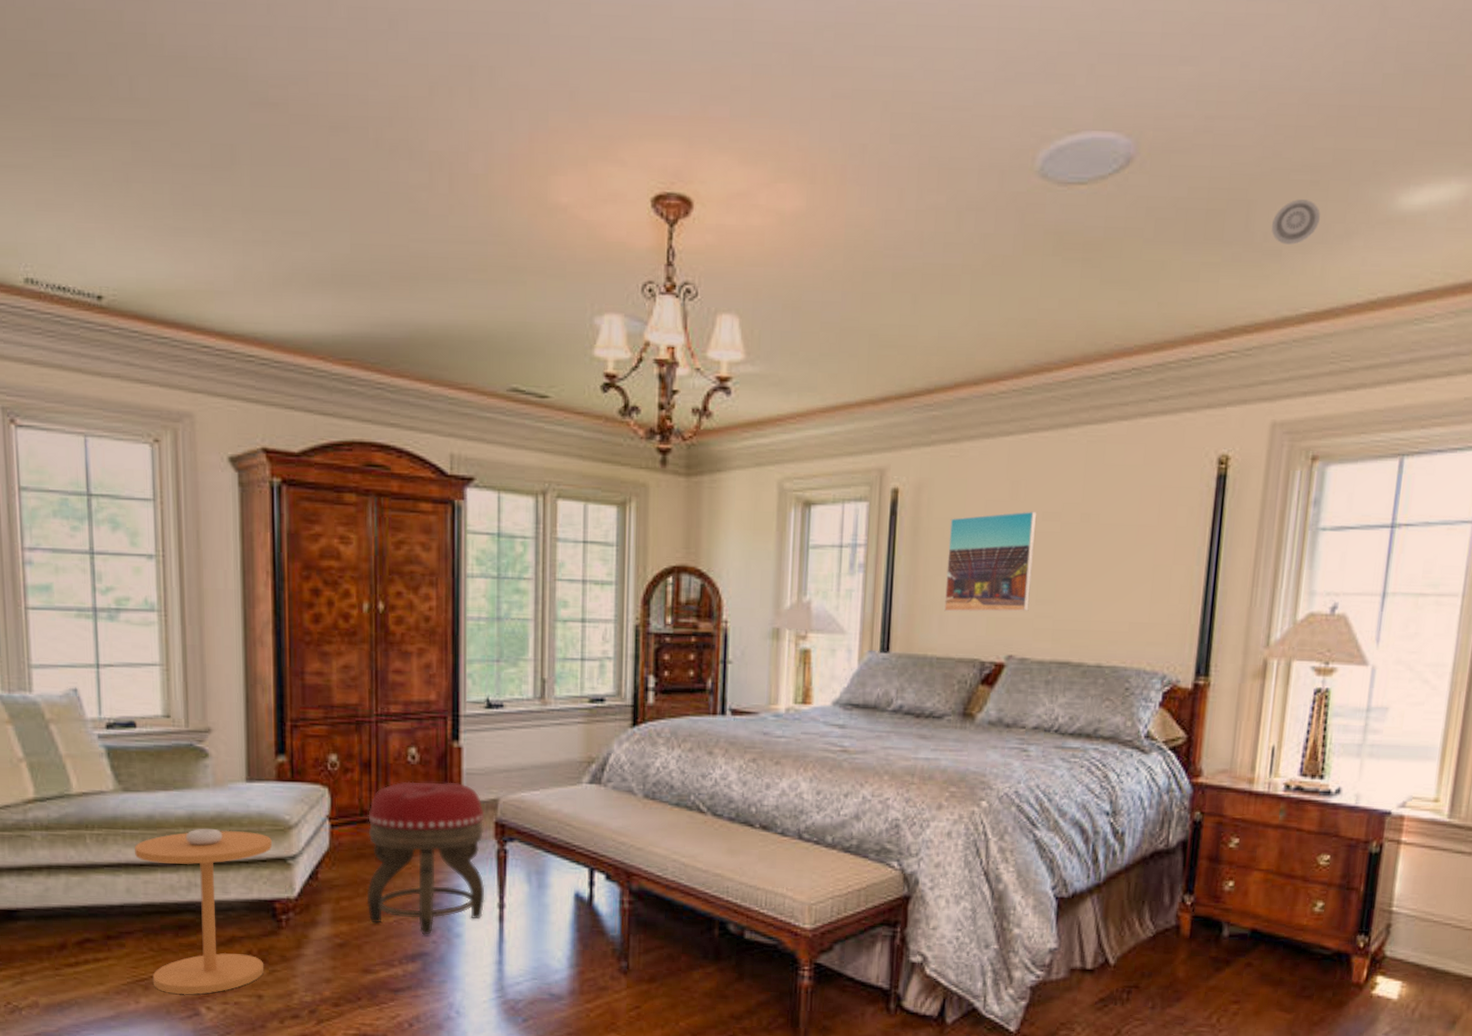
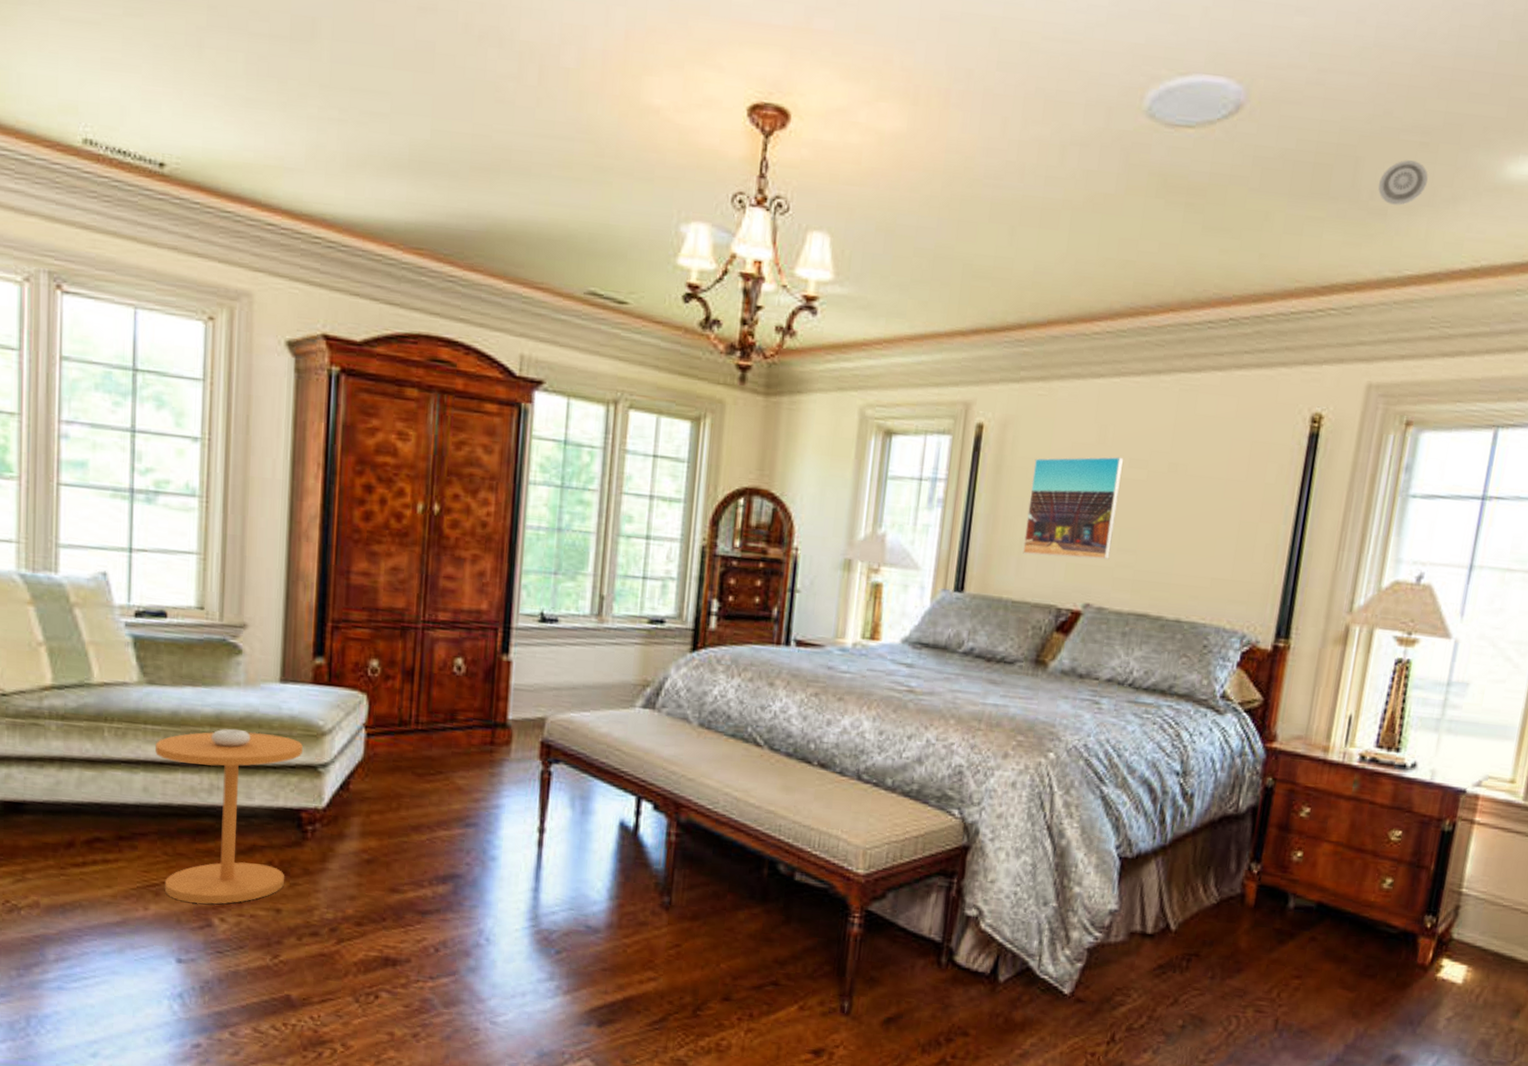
footstool: present [366,781,485,935] -> none [399,693,531,856]

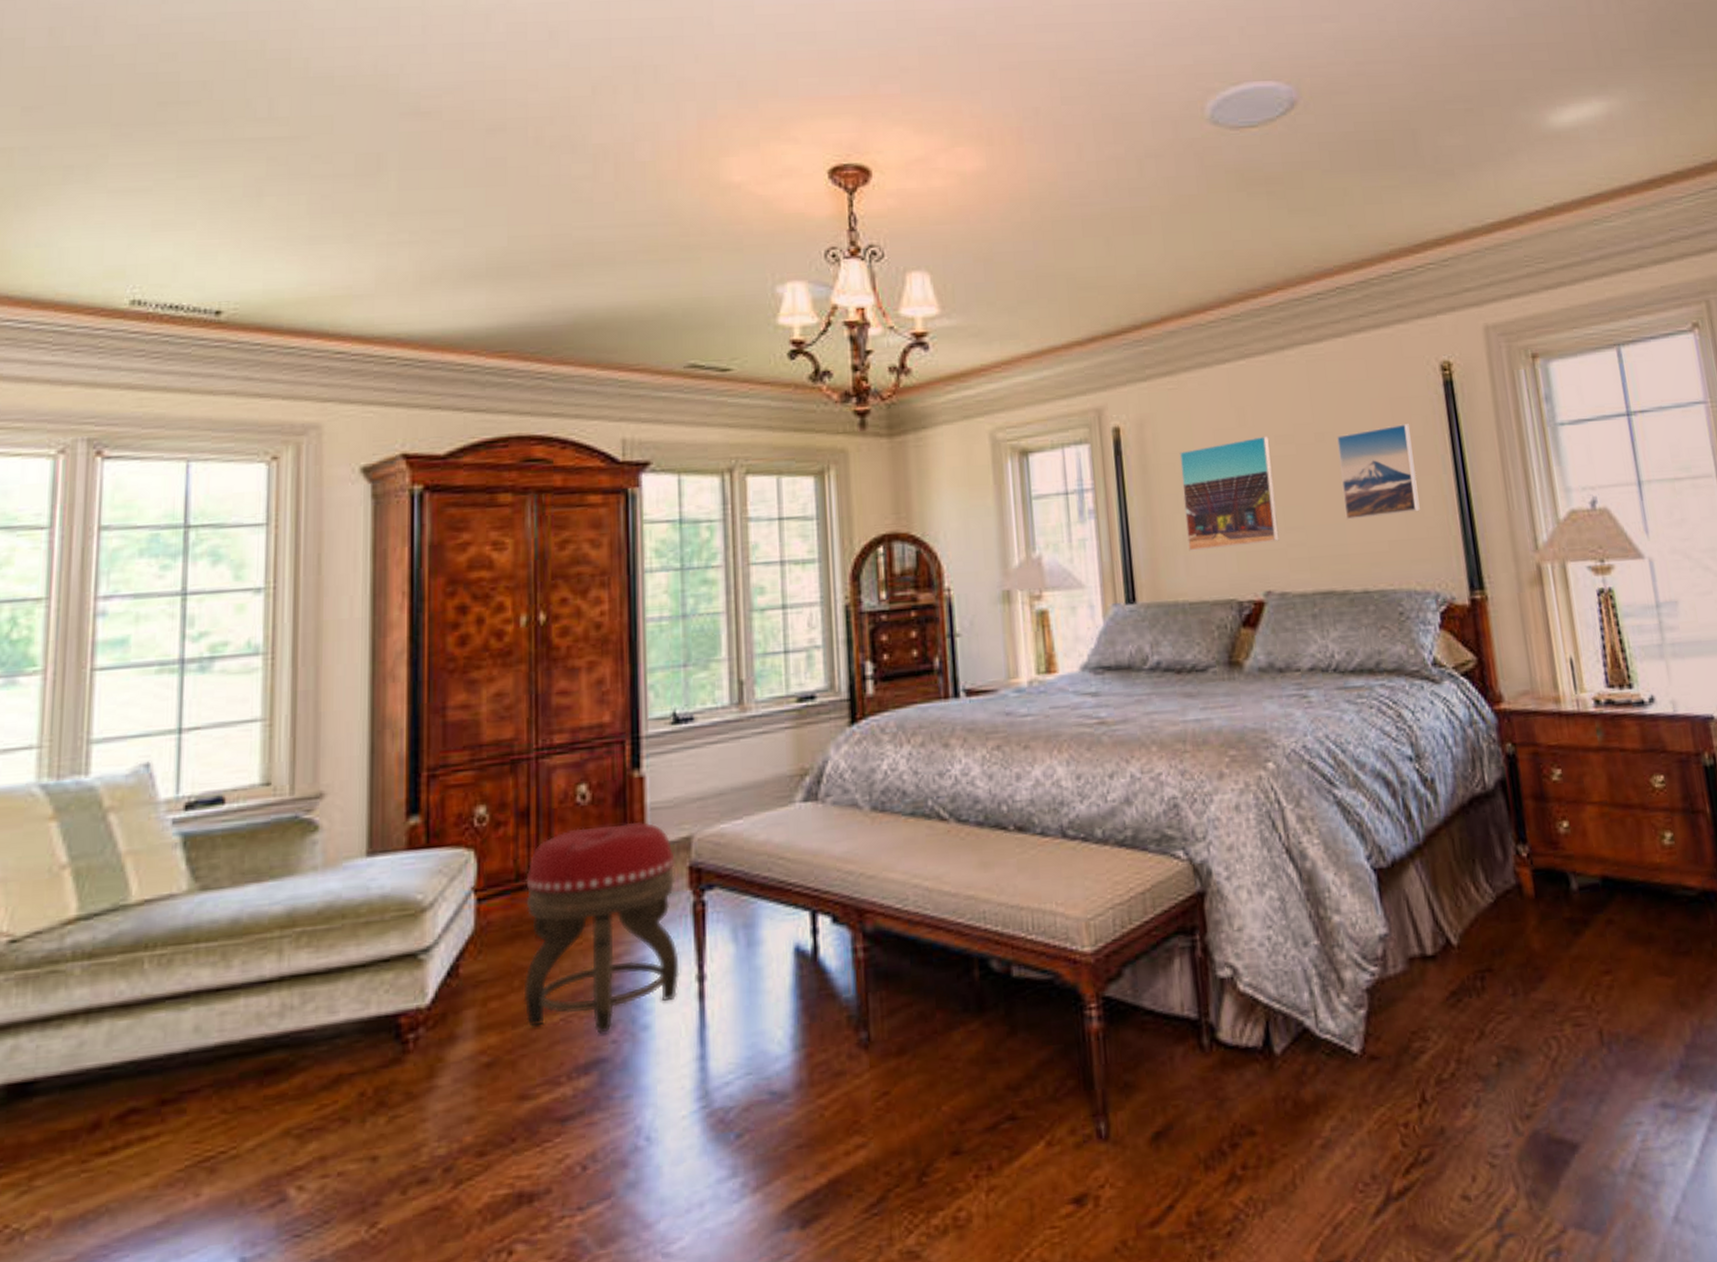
side table: present [155,728,303,904] -> none [210,923,398,1174]
footstool: none [399,693,531,856] -> present [523,822,680,1034]
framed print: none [1177,468,1263,556] -> present [1337,424,1420,520]
smoke detector: present [1378,160,1428,206] -> none [1438,125,1483,165]

